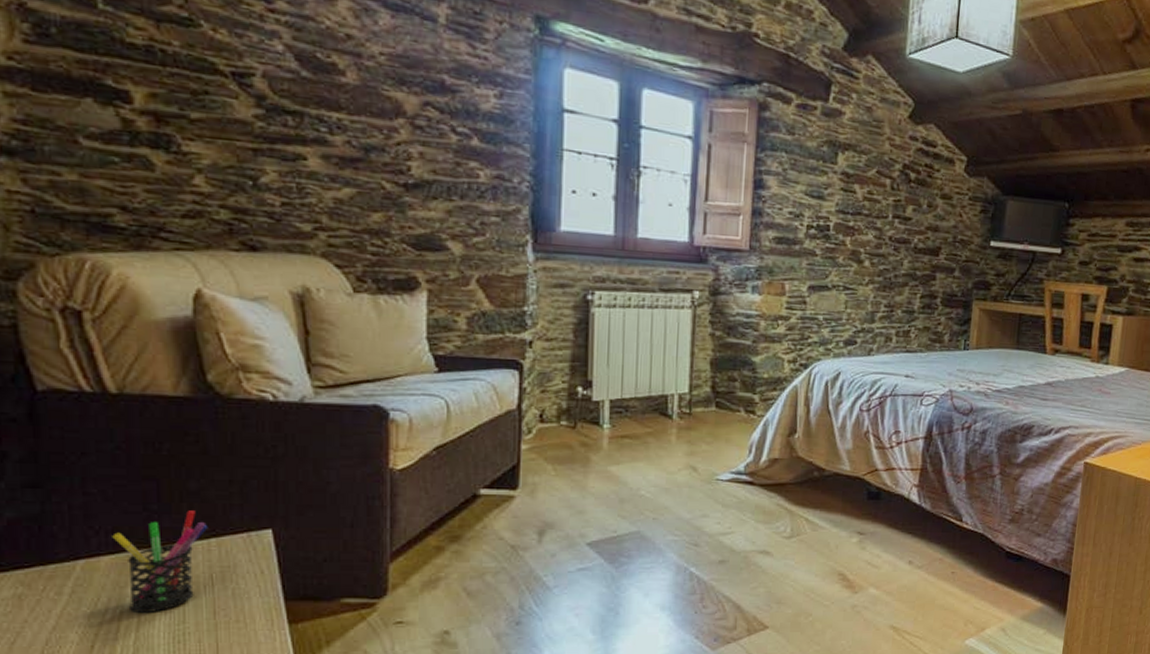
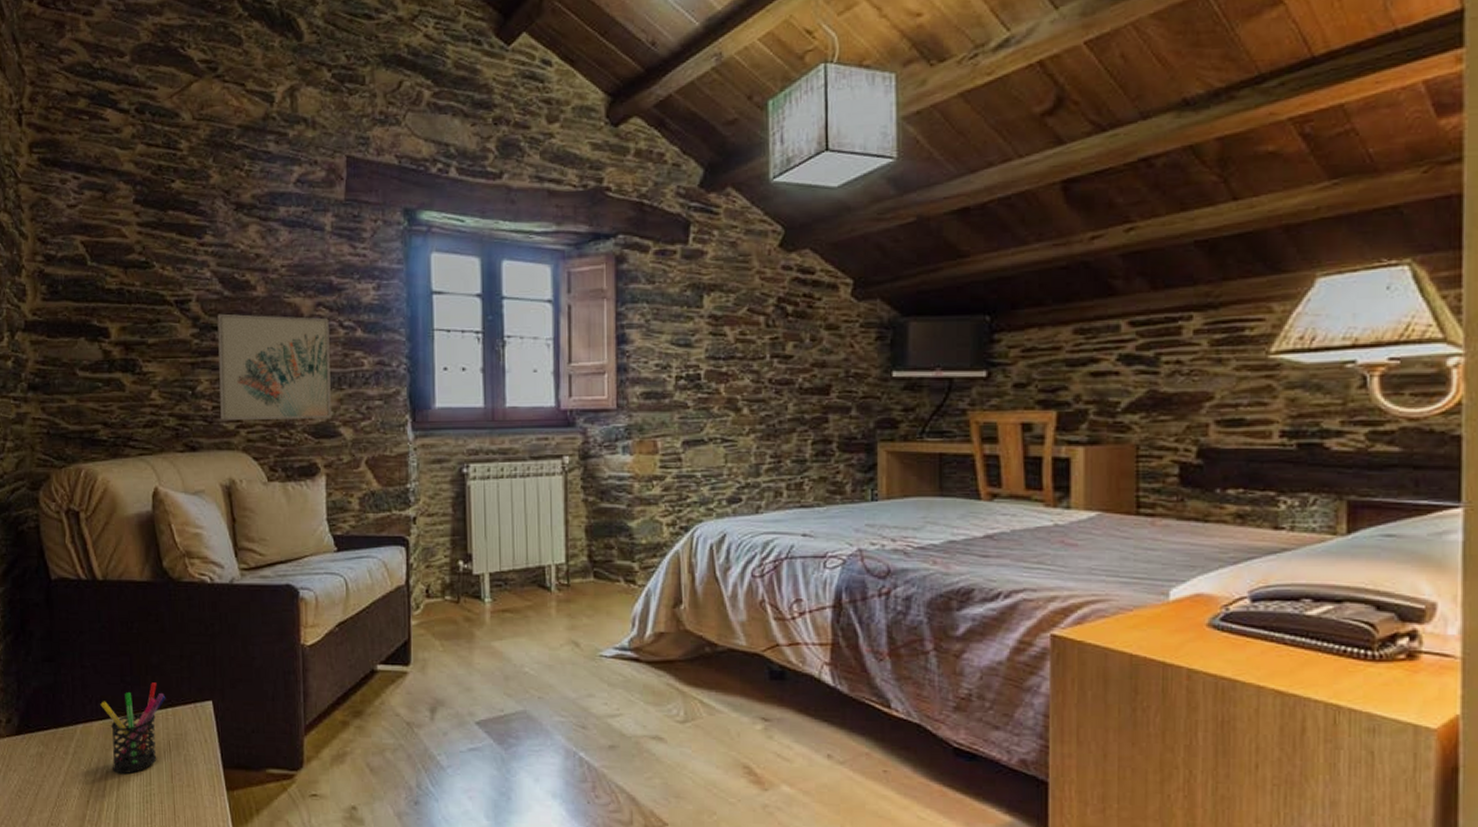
wall art: none [291,96,438,230] -> present [217,313,331,420]

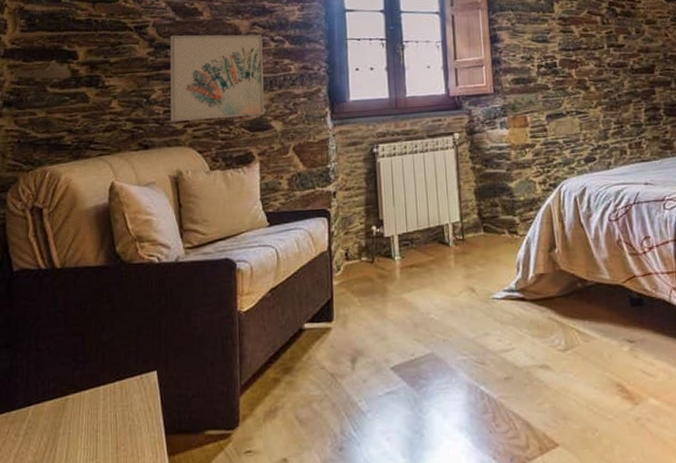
pen holder: present [100,682,166,775] -> none [53,359,114,451]

